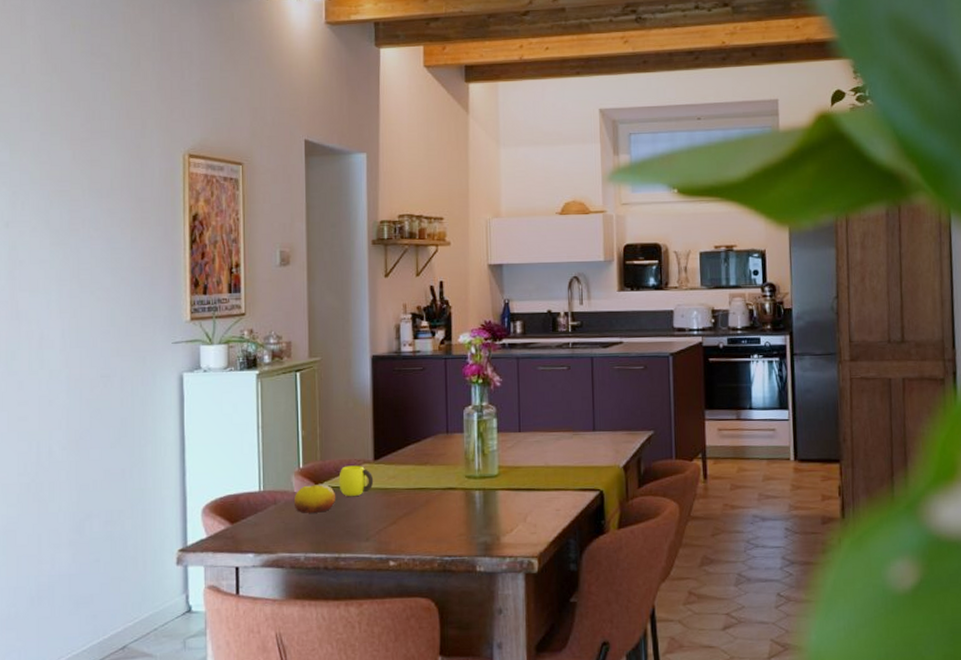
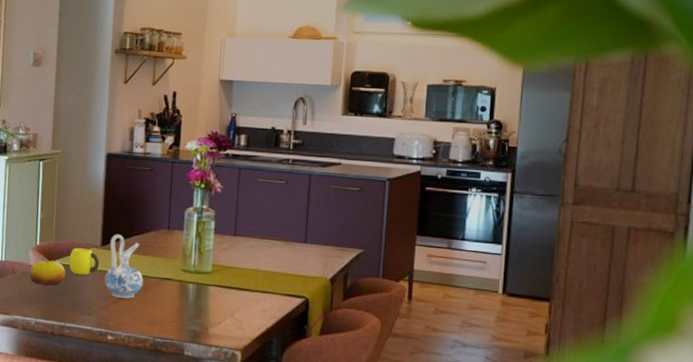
ceramic pitcher: none [380,445,424,517] -> present [104,234,144,299]

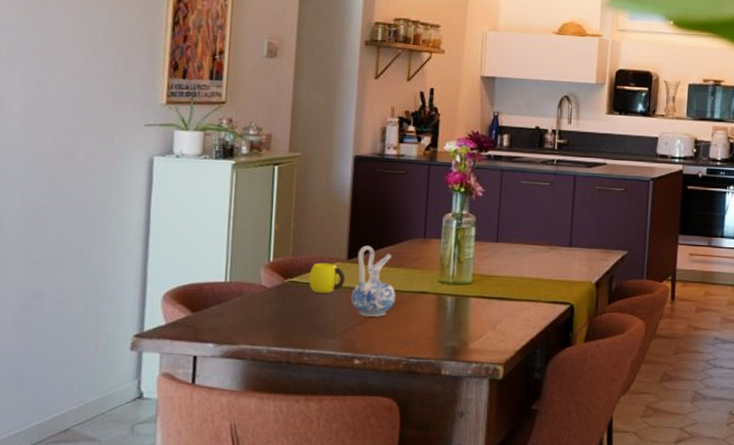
fruit: present [30,260,66,286] -> none [261,279,306,307]

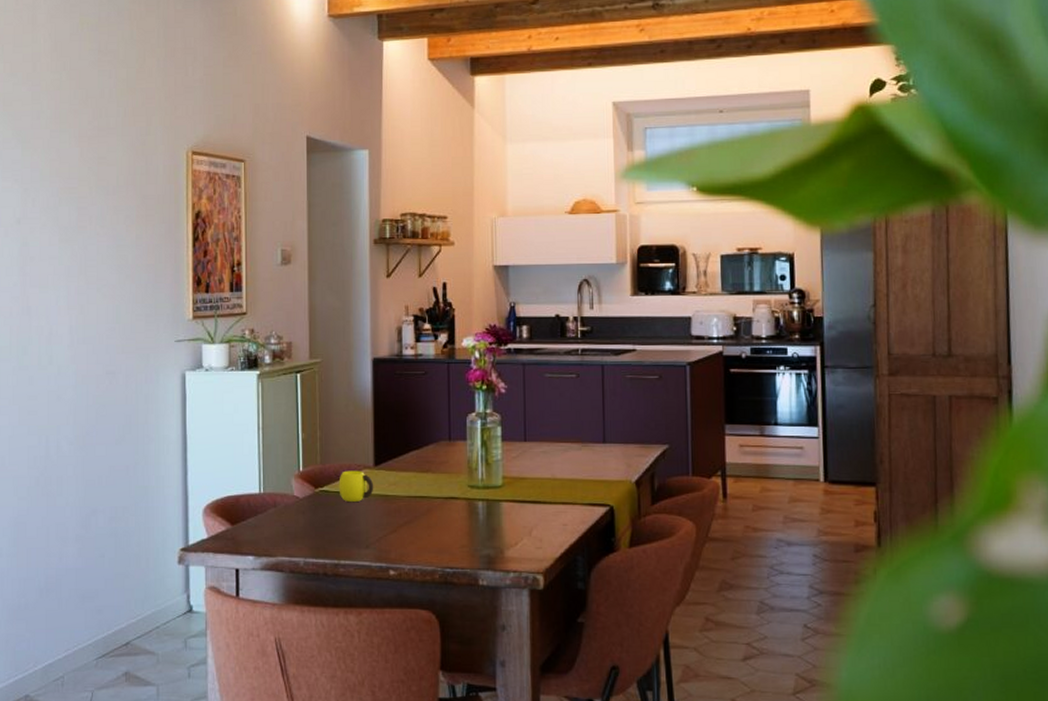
ceramic pitcher: present [351,245,396,317] -> none [381,451,426,525]

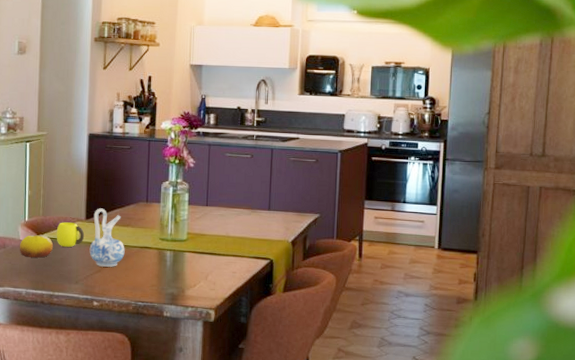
fruit: none [294,489,336,517] -> present [20,235,54,258]
ceramic pitcher: none [381,451,426,525] -> present [89,208,125,267]

